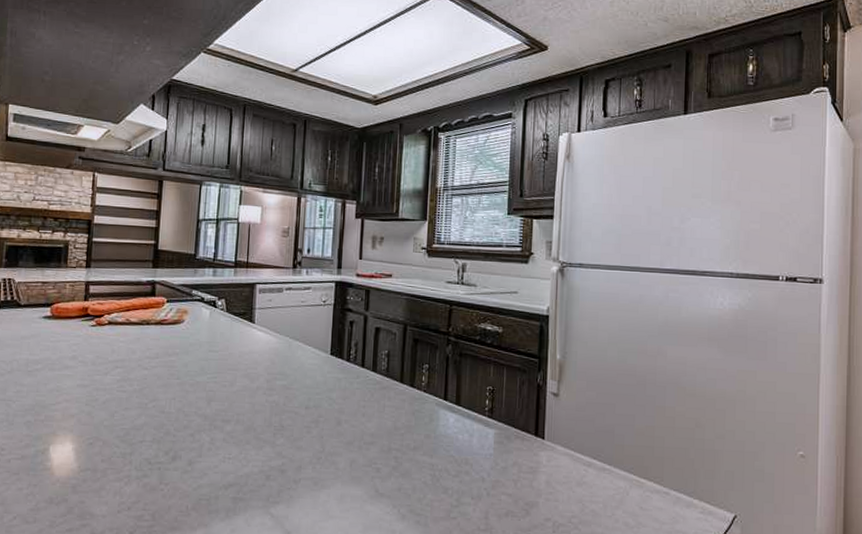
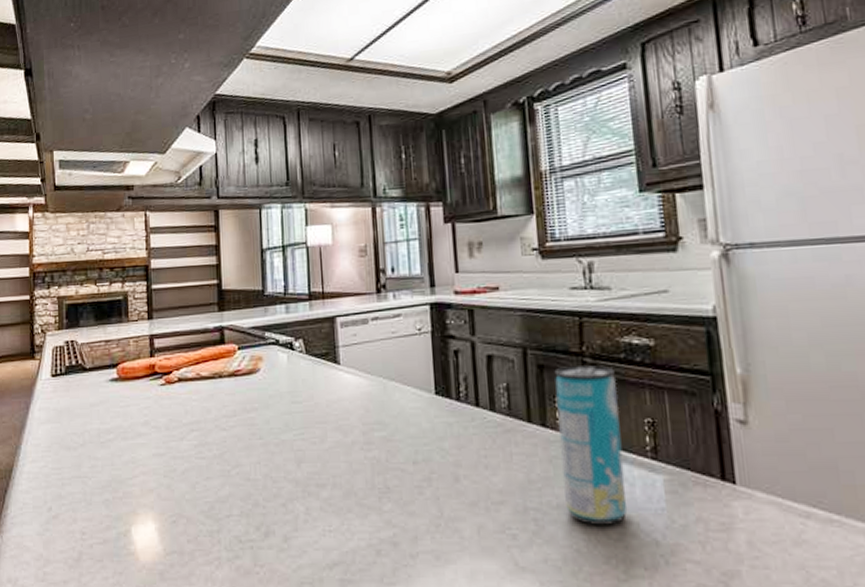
beverage can: none [420,342,471,465] -> present [554,365,628,525]

